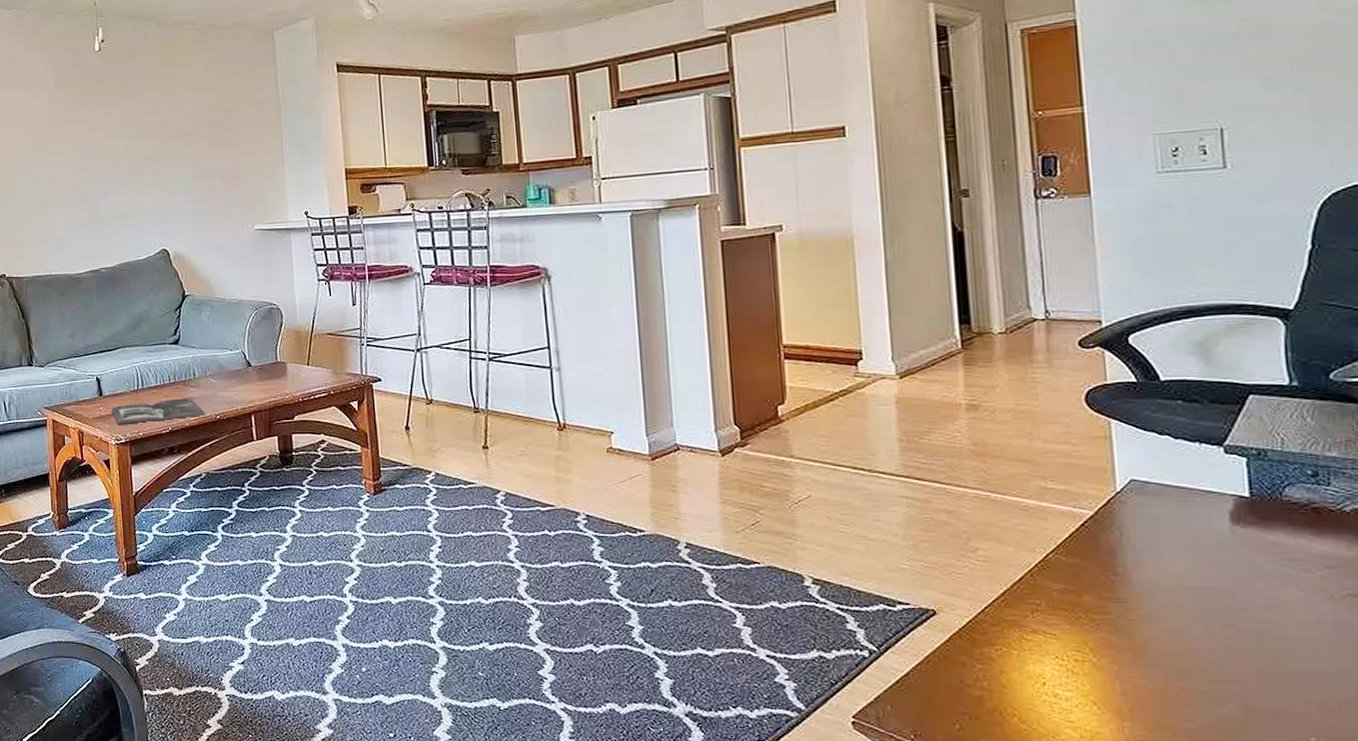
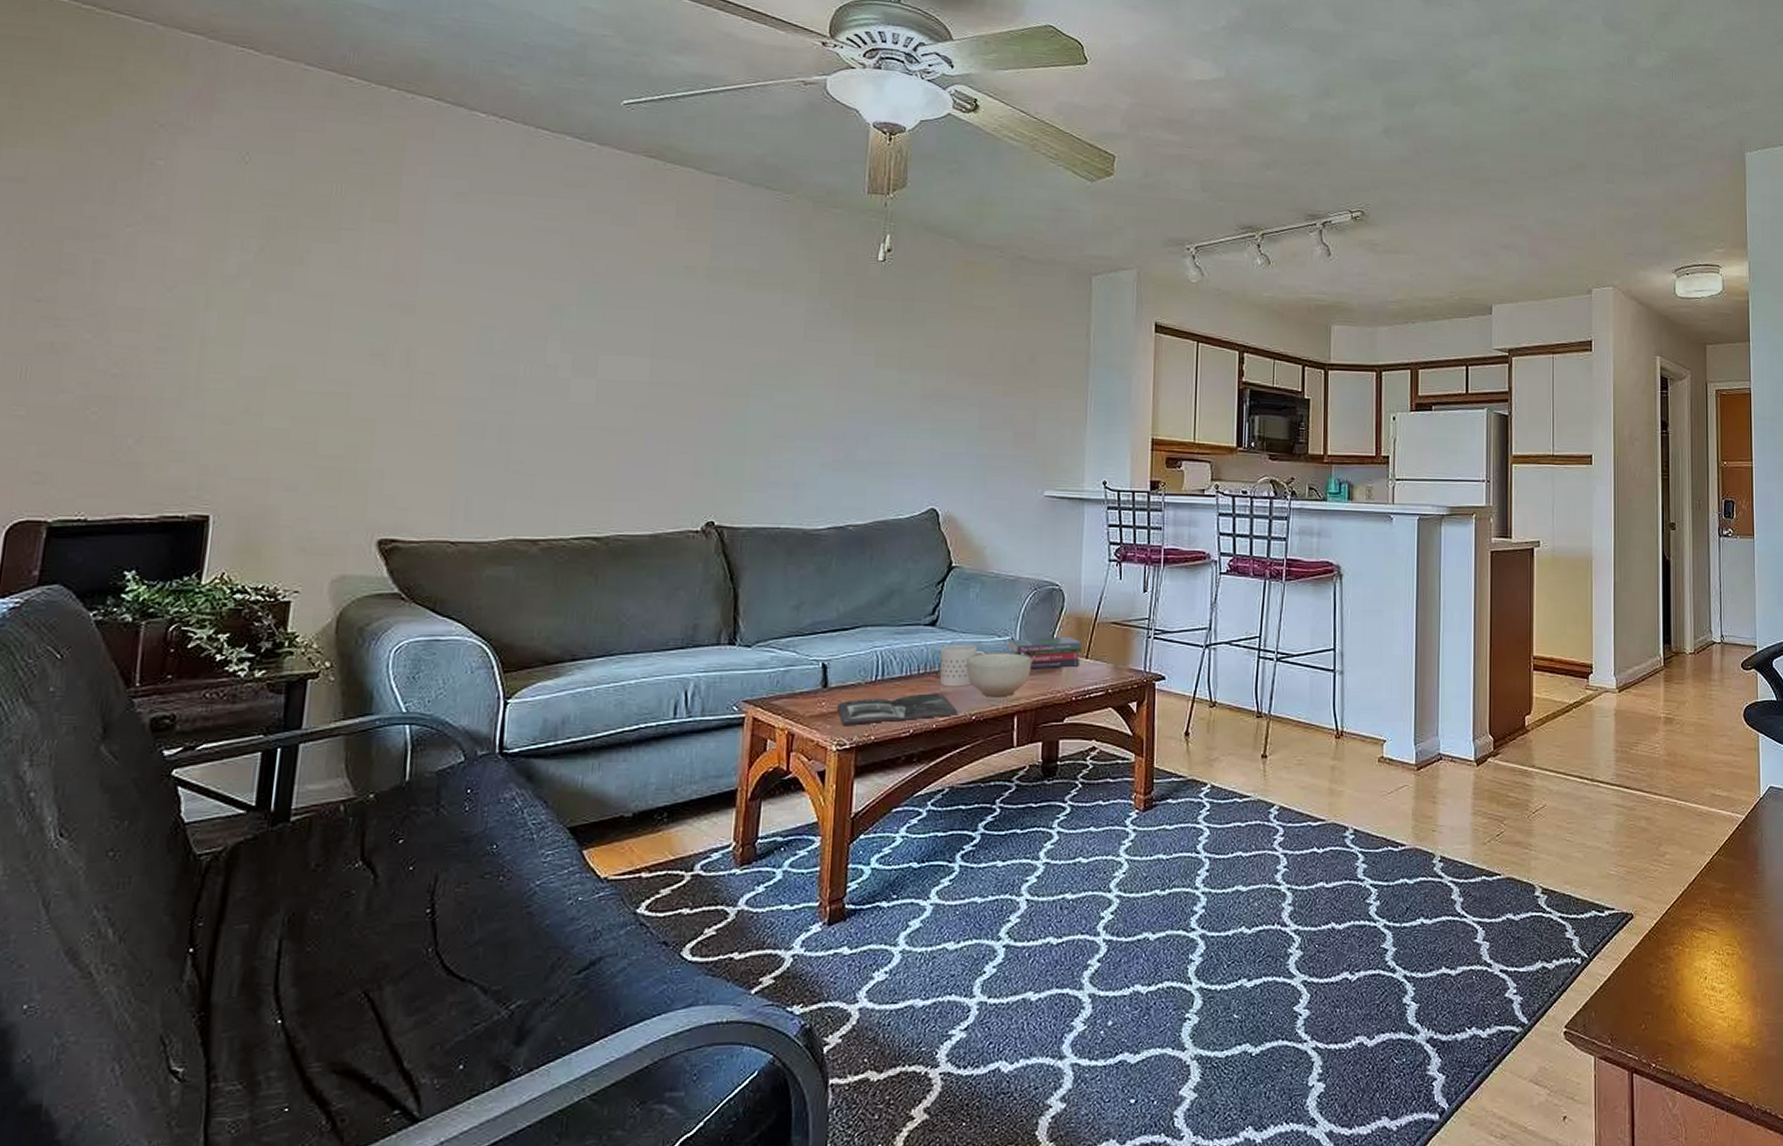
mug: none [185,357,221,393] -> present [939,644,986,687]
bowl: none [206,363,262,400] -> present [965,653,1033,698]
books: none [239,347,302,376] -> present [1008,636,1082,670]

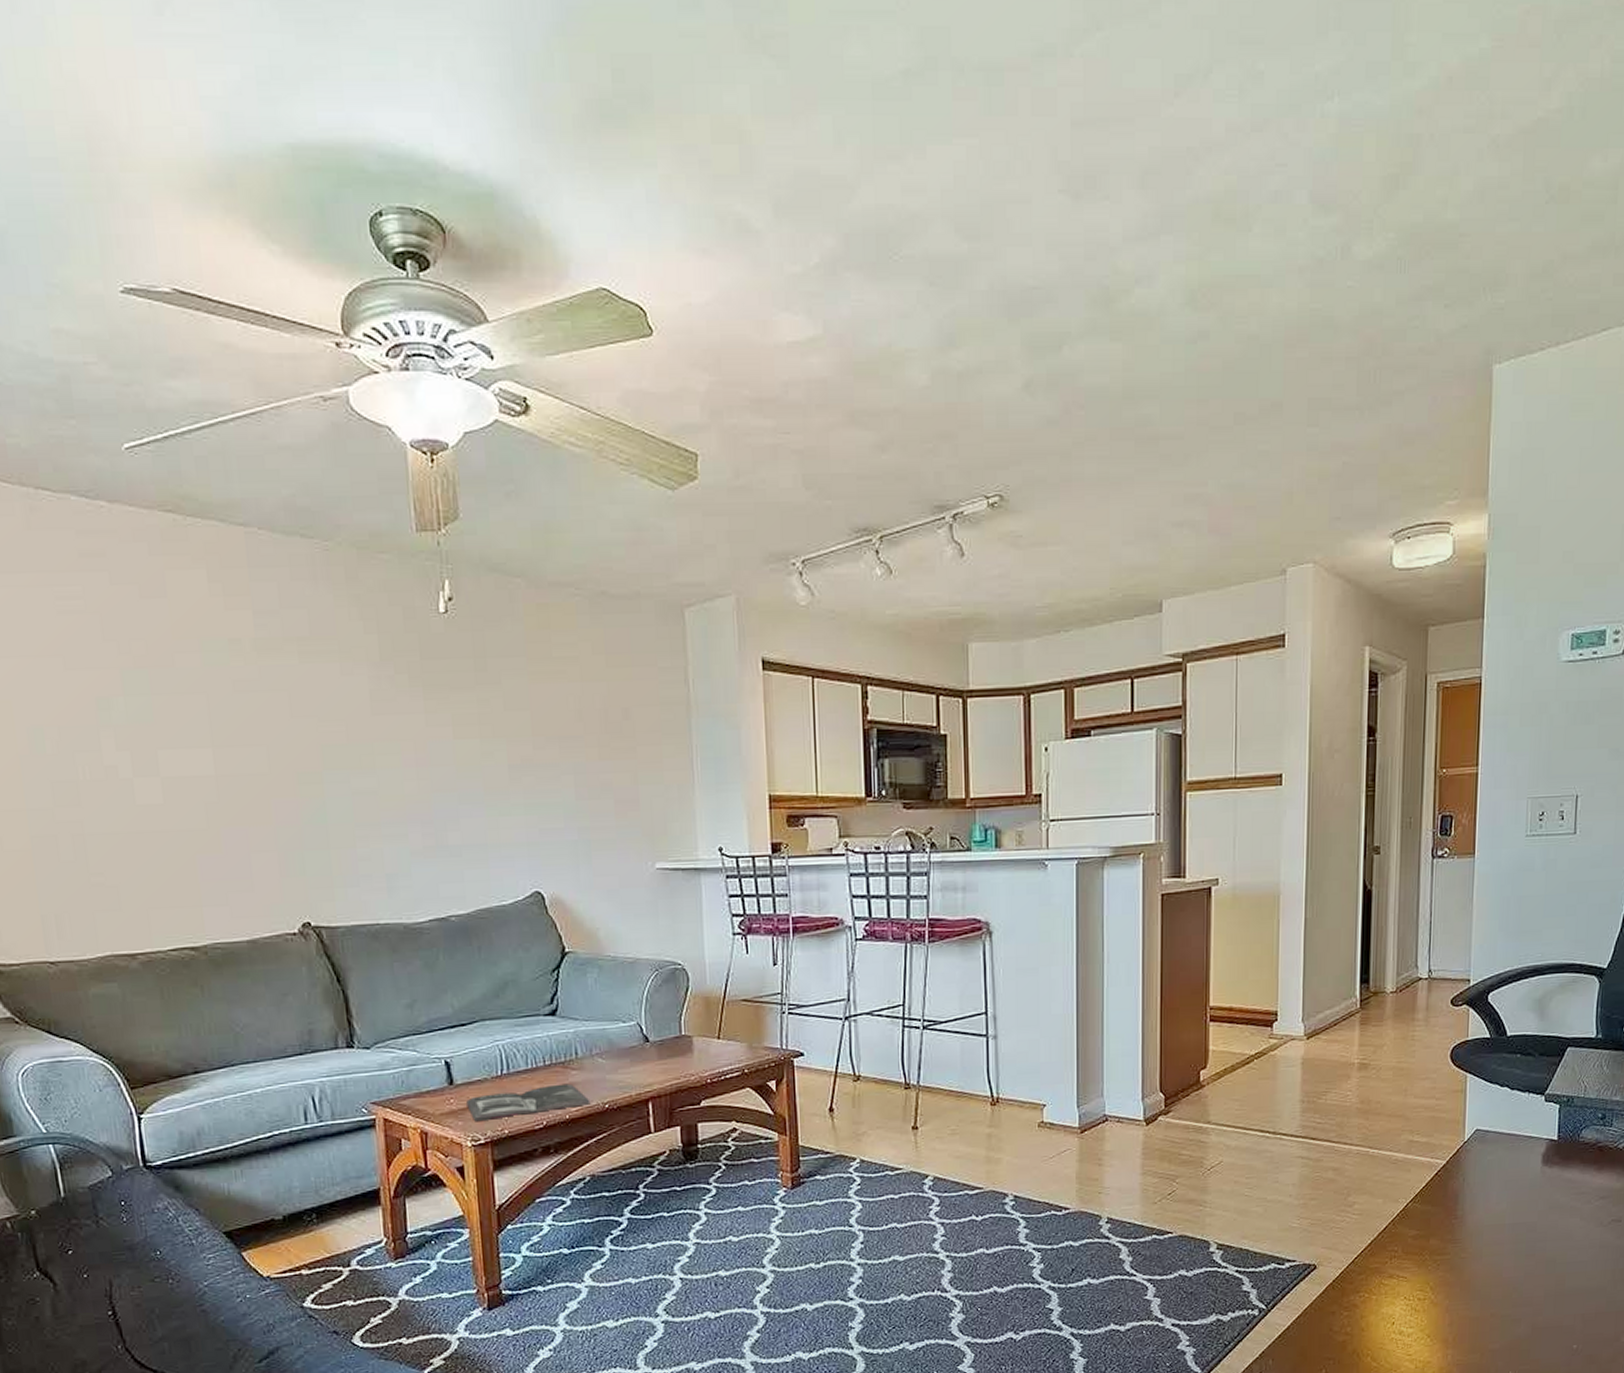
mug: present [939,644,986,687] -> none [564,1032,612,1077]
bowl: present [965,653,1033,698] -> none [591,1038,662,1085]
books: present [1008,636,1082,670] -> none [634,1017,712,1054]

